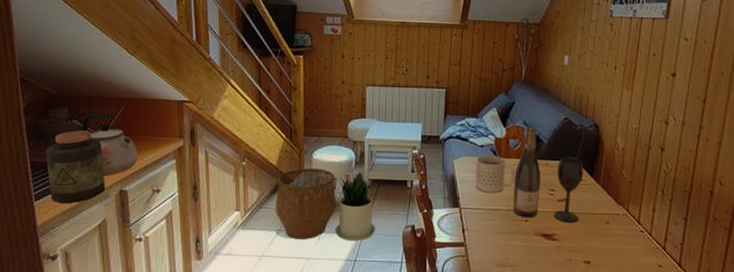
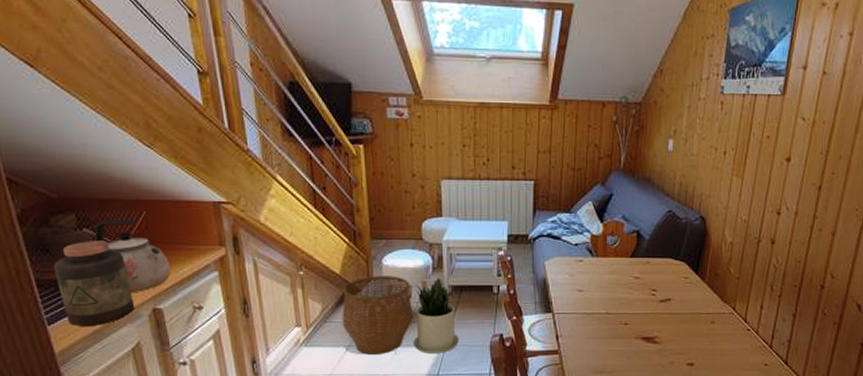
mug: present [476,155,514,193] -> none [570,254,613,295]
wine bottle: present [512,126,541,218] -> none [611,220,642,321]
wine glass: present [554,156,584,223] -> none [656,252,688,324]

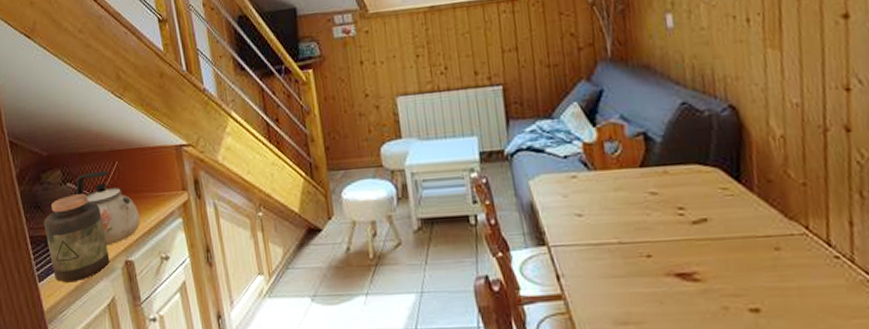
basket: present [342,276,413,355] -> none [302,211,381,306]
planter: present [413,278,459,353] -> none [381,210,436,303]

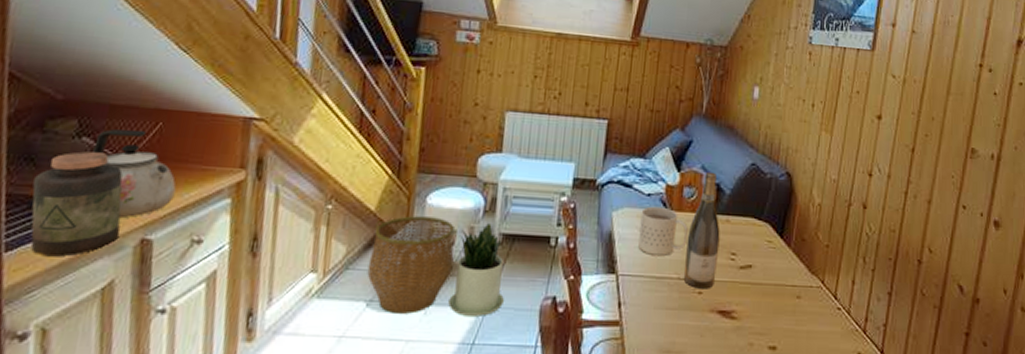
basket: none [302,211,381,306] -> present [367,216,456,314]
planter: none [381,210,436,303] -> present [448,223,504,316]
mug: none [560,167,621,221] -> present [638,206,688,256]
wine bottle: none [619,120,665,252] -> present [683,171,720,289]

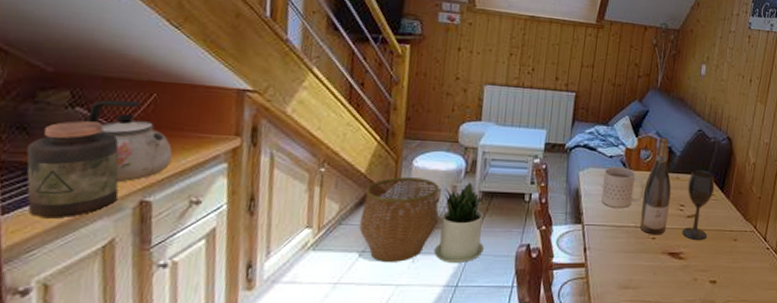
wine glass: none [734,211,773,296] -> present [682,169,715,240]

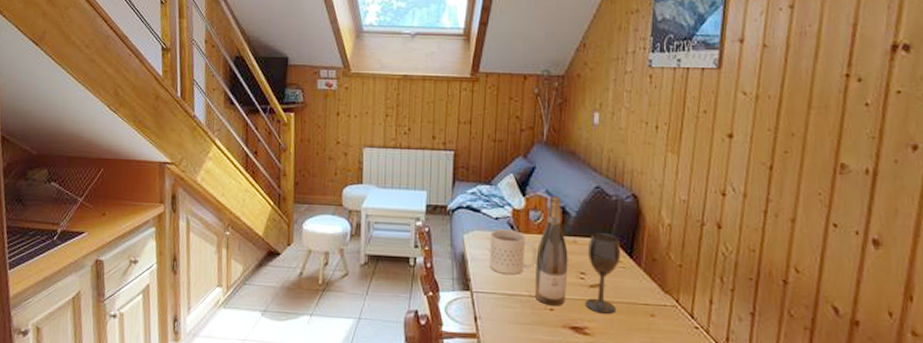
jar: present [26,121,119,219] -> none [22,193,82,273]
kettle: present [87,100,173,183] -> none [59,175,117,244]
basket: present [359,177,440,262] -> none [260,240,329,323]
planter: present [434,183,484,263] -> none [327,246,373,326]

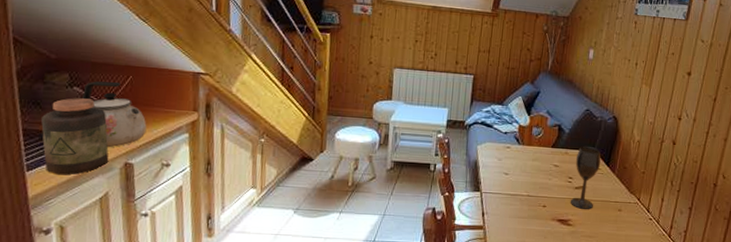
jar: none [22,193,82,273] -> present [41,98,109,175]
kettle: none [59,175,117,244] -> present [82,81,147,148]
mug: present [490,229,536,274] -> none [497,141,536,179]
wine bottle: present [534,195,568,306] -> none [531,115,561,204]

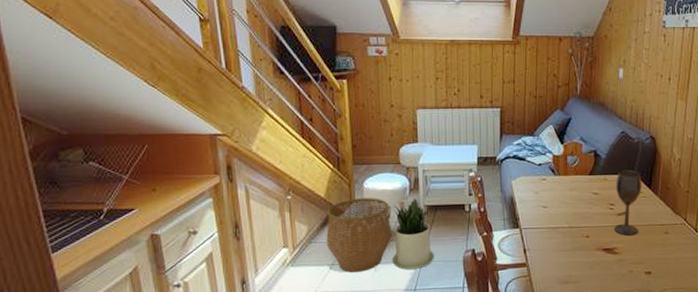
jar: present [41,98,109,175] -> none [61,172,134,254]
kettle: present [82,81,147,148] -> none [99,152,169,221]
basket: none [293,147,358,219] -> present [326,198,392,272]
planter: none [355,154,396,221] -> present [392,199,434,270]

